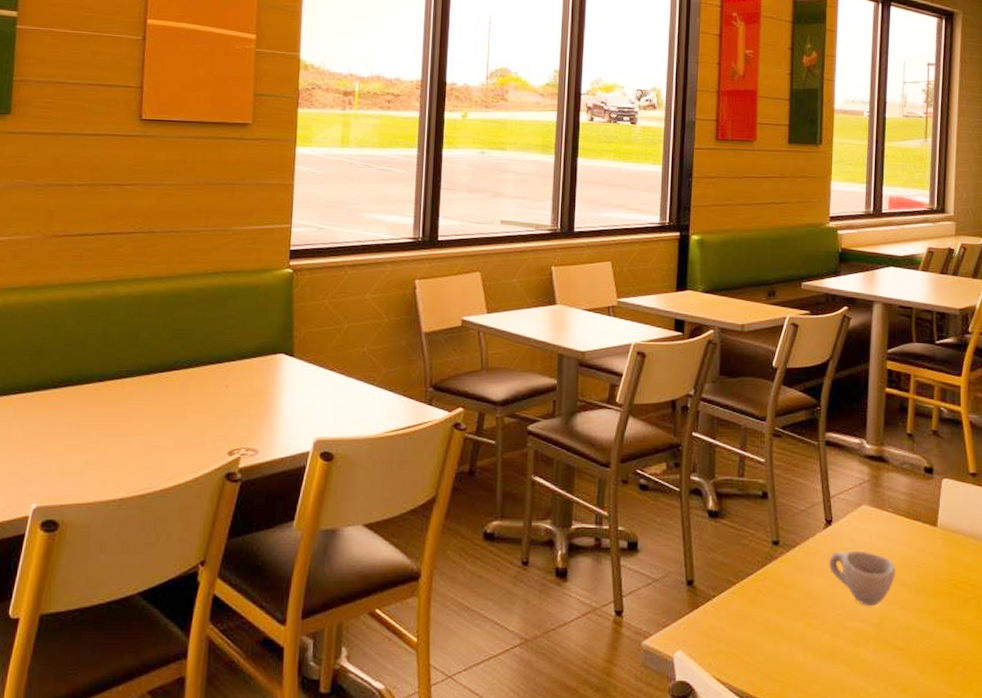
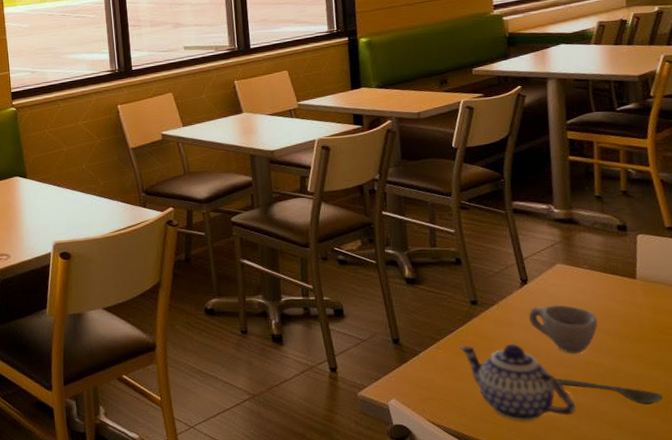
teapot: none [754,591,866,681] -> present [458,344,576,421]
spoon: none [849,633,951,666] -> present [556,378,664,405]

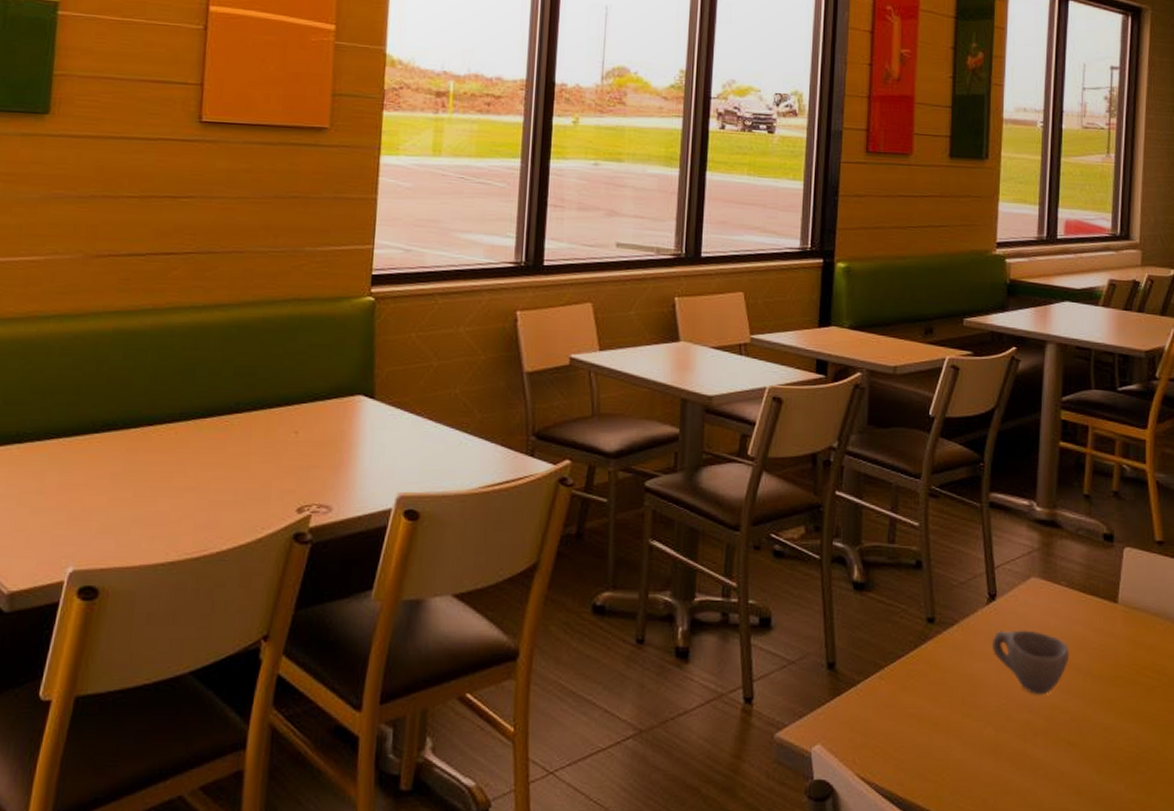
teapot: present [458,344,576,421] -> none [905,676,1034,781]
spoon: present [556,378,664,405] -> none [1015,725,1132,765]

